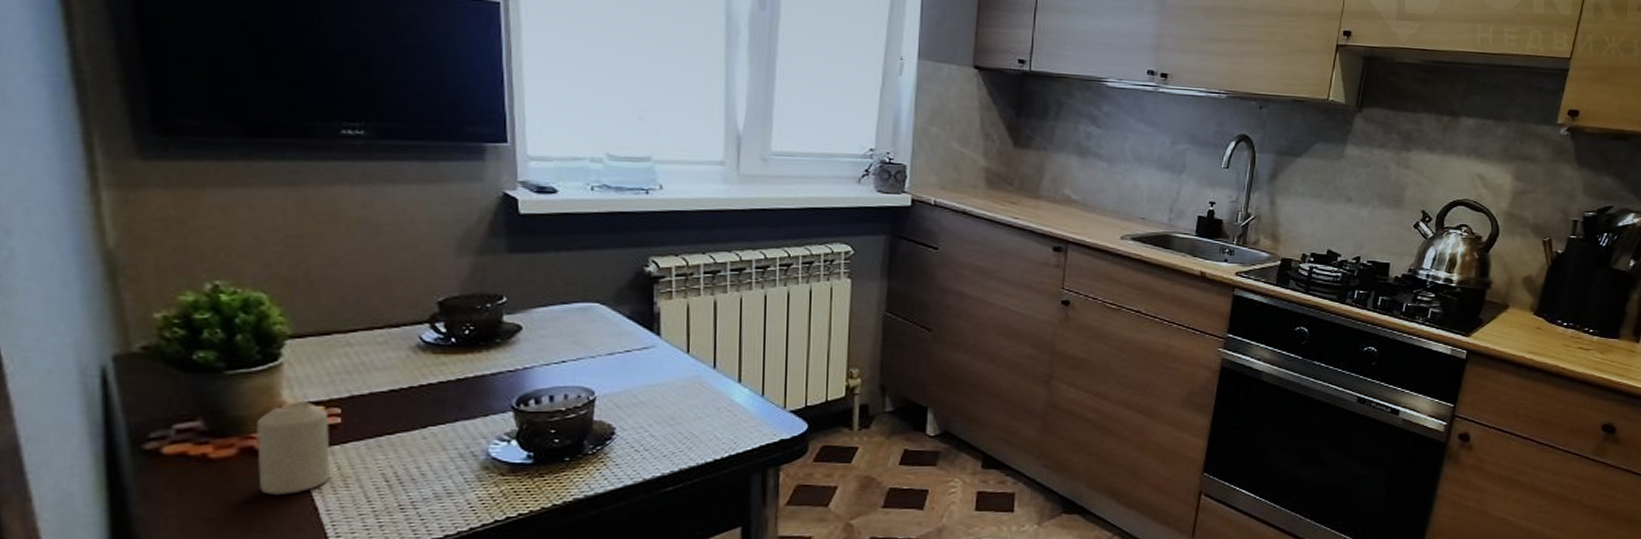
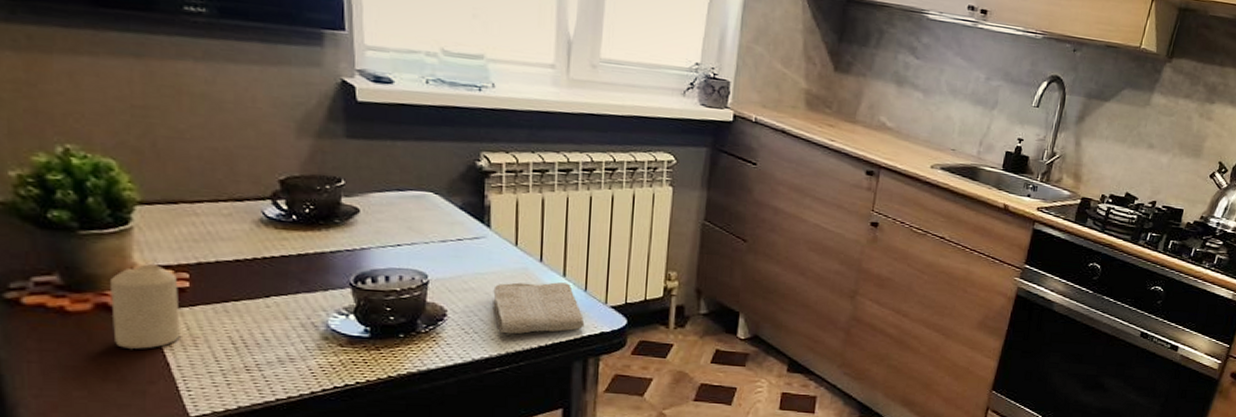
washcloth: none [664,389,763,449] -> present [493,282,585,334]

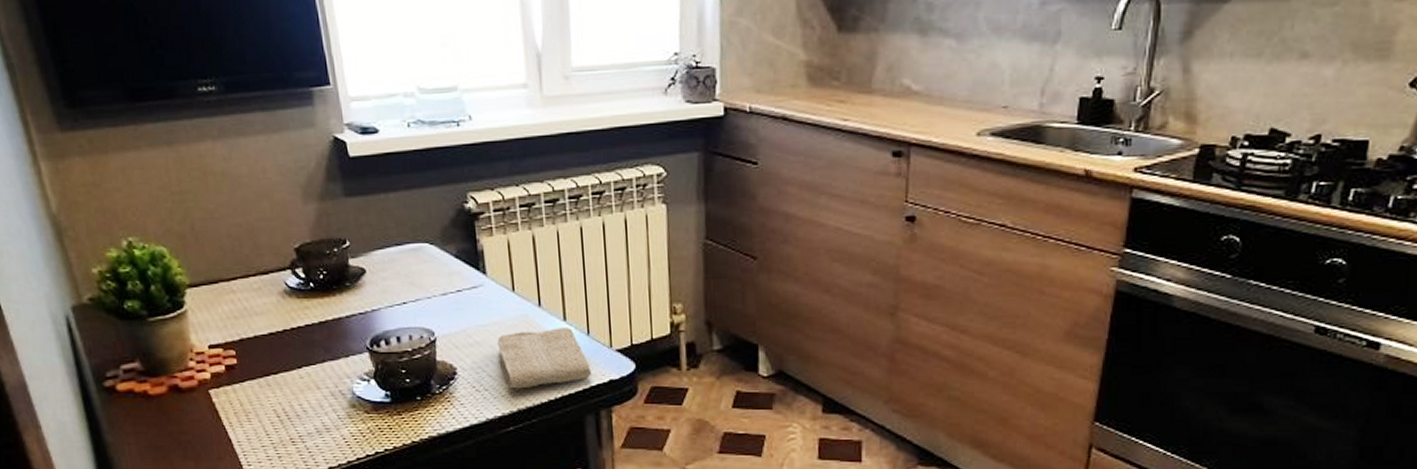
candle: present [109,263,180,349] -> none [177,343,236,427]

